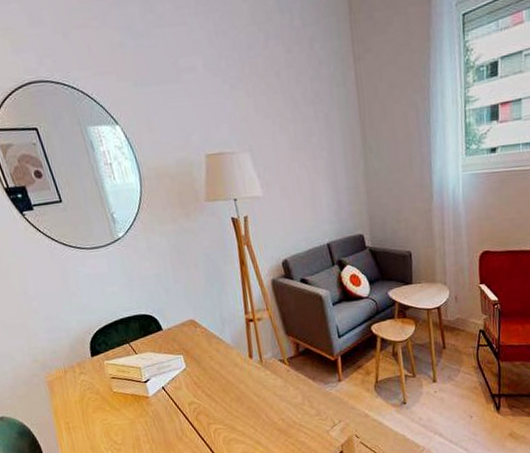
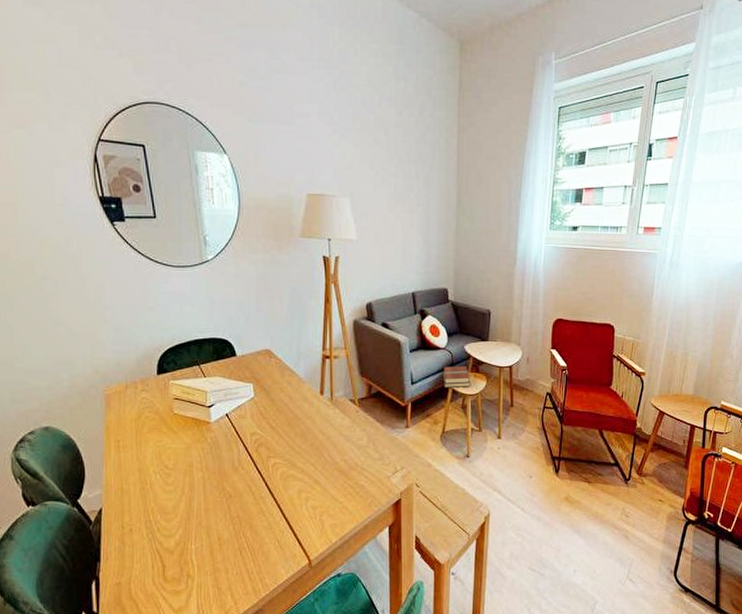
books: none [368,313,400,337] -> present [442,366,471,387]

